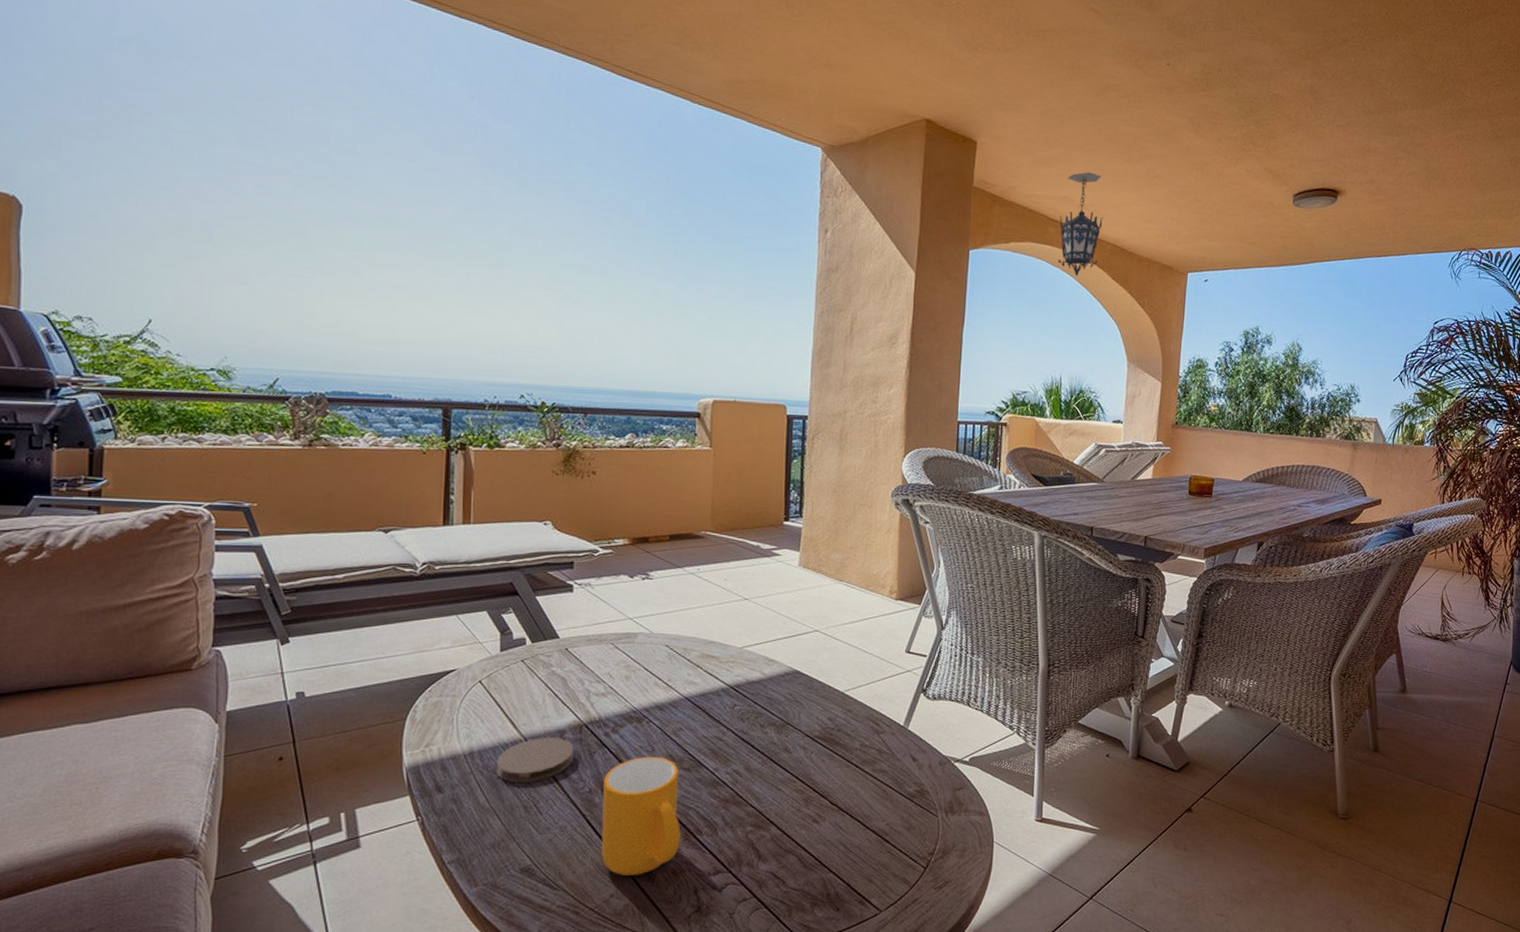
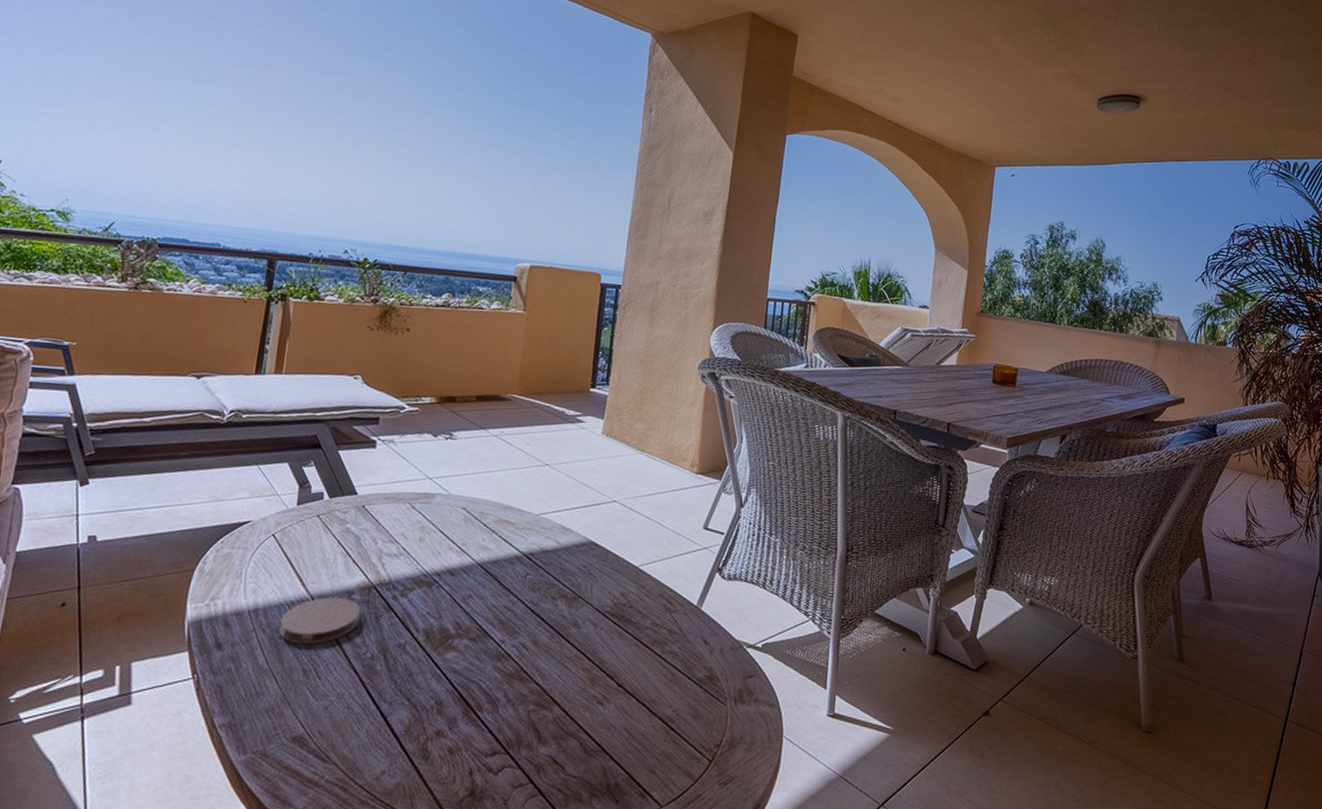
mug: present [601,756,681,875] -> none [377,623,464,752]
hanging lantern: present [1058,172,1103,277] -> none [871,68,915,165]

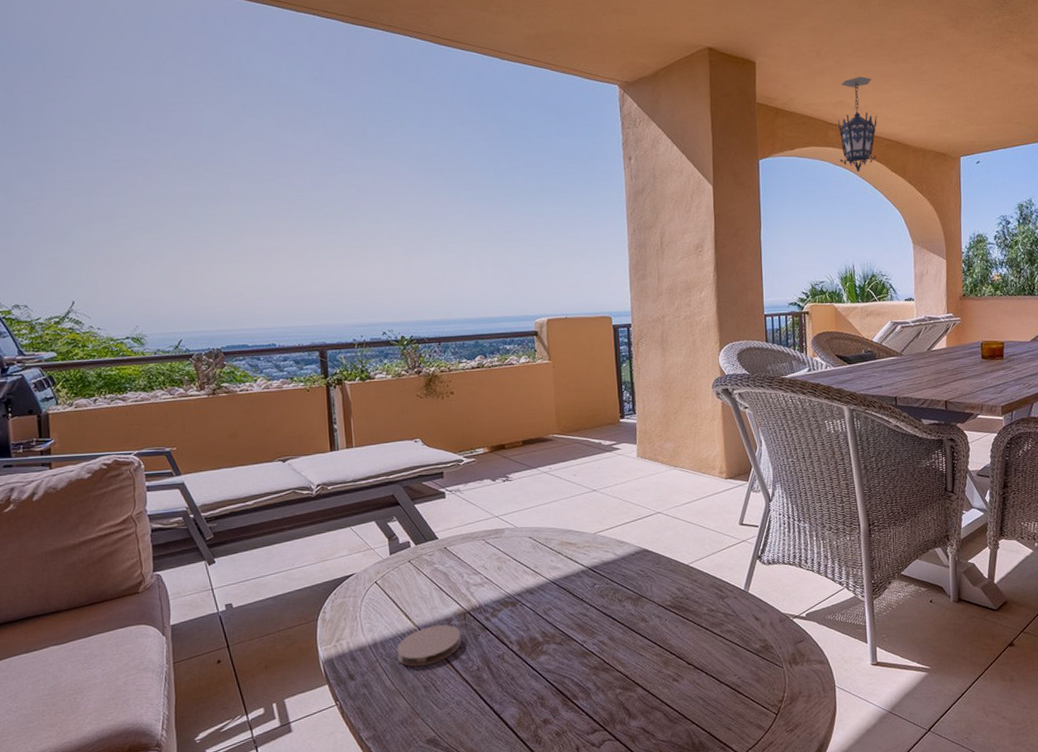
hanging lantern: none [871,68,915,165] -> present [837,76,877,173]

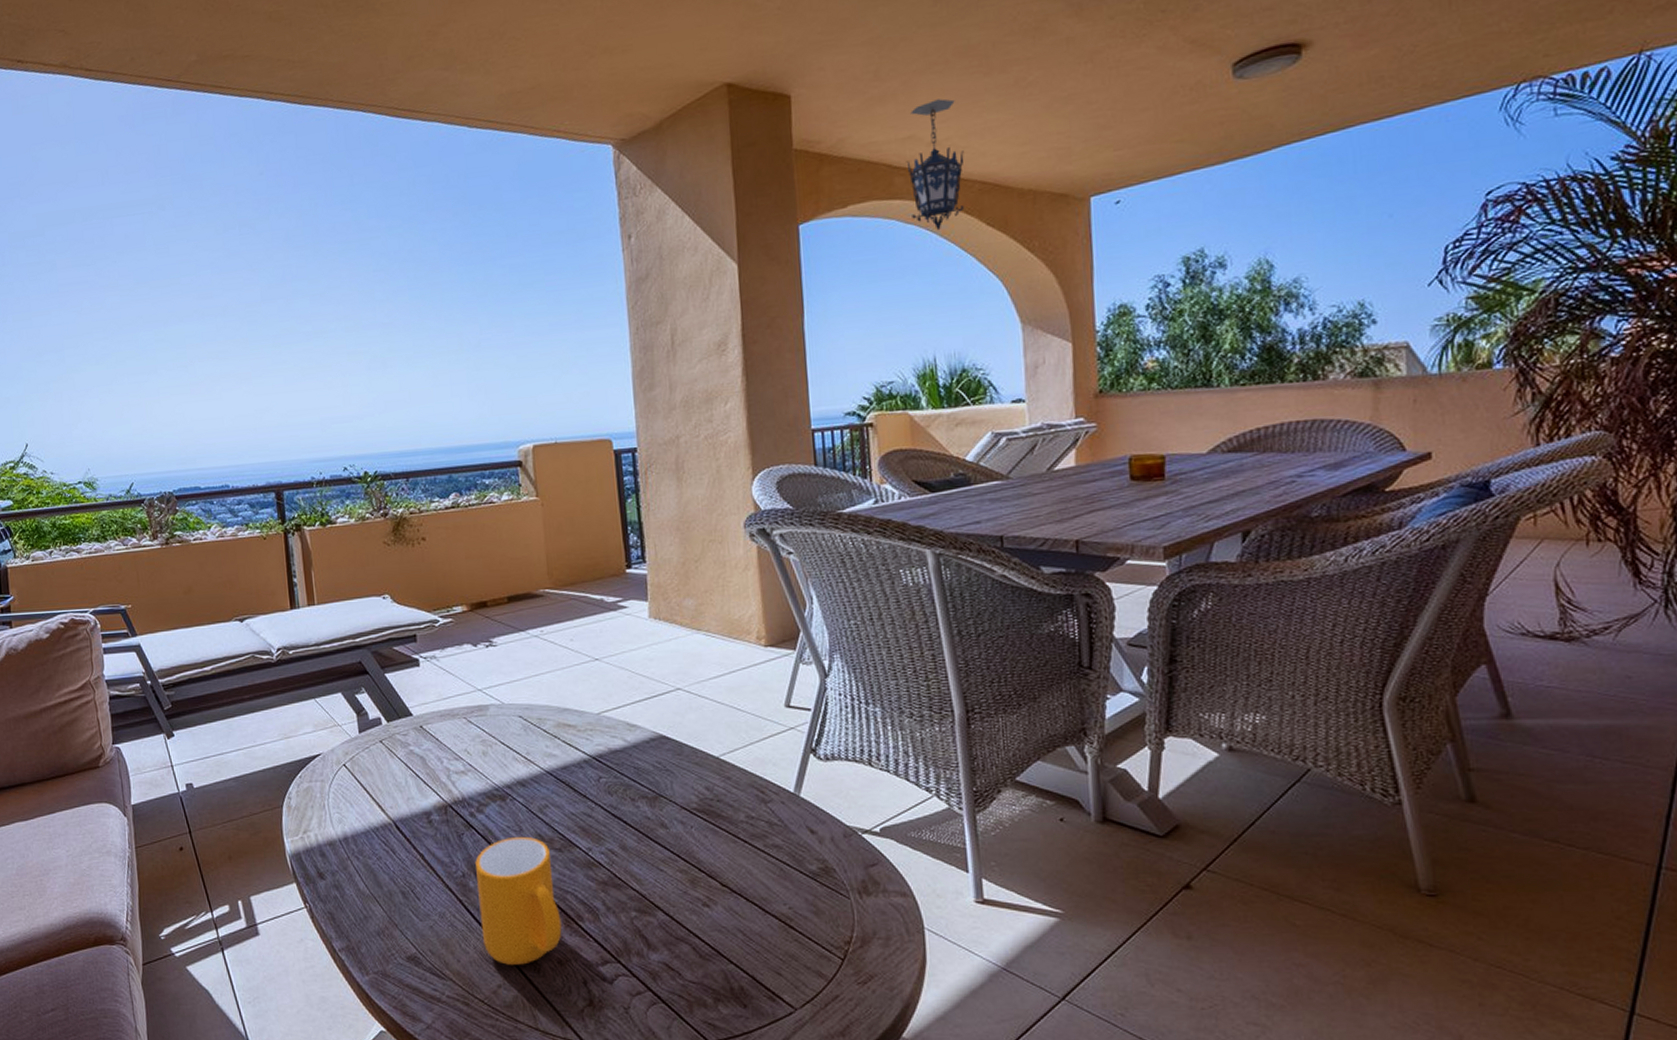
coaster: present [397,625,462,667] -> none [370,820,443,868]
mug: none [489,634,560,740] -> present [475,836,562,965]

